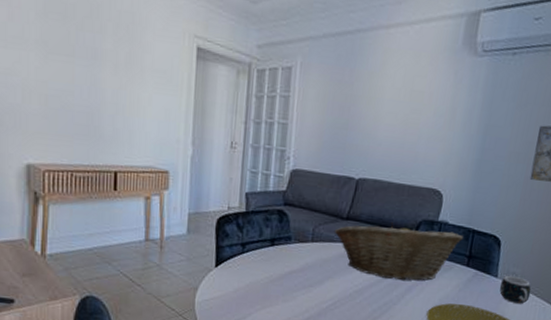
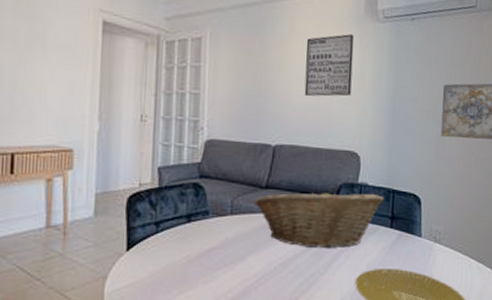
wall art: none [391,68,448,133] -> present [304,34,354,97]
mug: present [499,275,531,304] -> none [424,233,456,262]

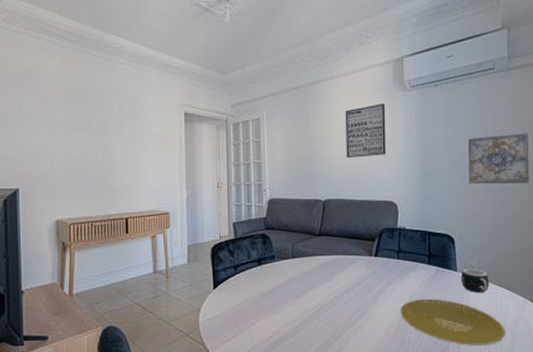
fruit basket: present [253,188,384,249] -> none [310,234,421,284]
mug: none [424,233,456,262] -> present [460,268,489,293]

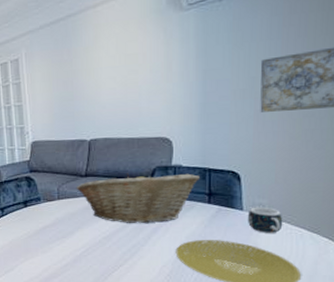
fruit basket: none [310,234,421,284] -> present [76,173,200,224]
wall art: present [345,104,386,157] -> none [110,29,158,93]

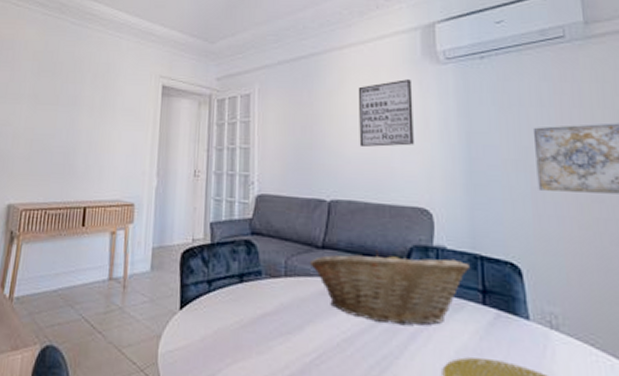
wall art: none [110,29,158,93] -> present [358,79,414,147]
mug: present [247,206,283,233] -> none [535,316,585,359]

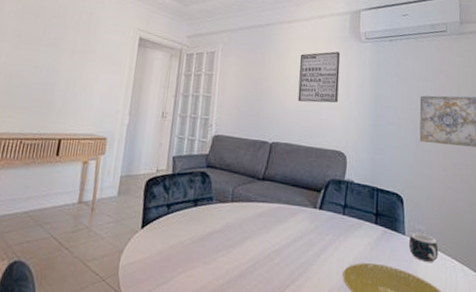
fruit basket: present [309,250,470,326] -> none [251,182,369,240]
mug: none [535,316,585,359] -> present [408,232,439,262]

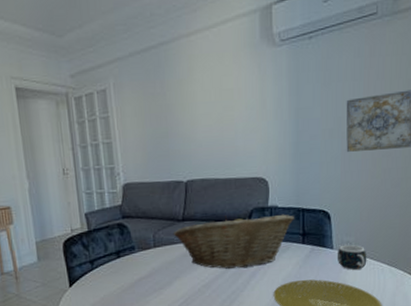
fruit basket: none [251,182,369,240] -> present [173,214,294,269]
wall art: present [297,51,341,103] -> none [205,63,254,130]

